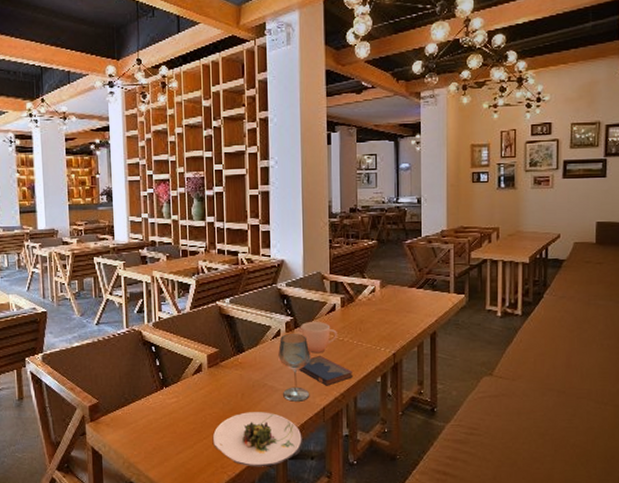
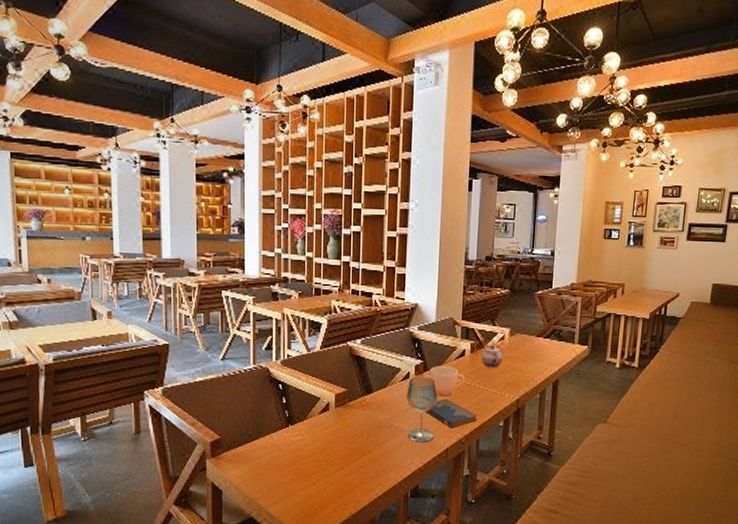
salad plate: present [212,412,302,467] -> none [336,451,424,504]
teapot: none [352,298,376,322] -> present [481,345,504,368]

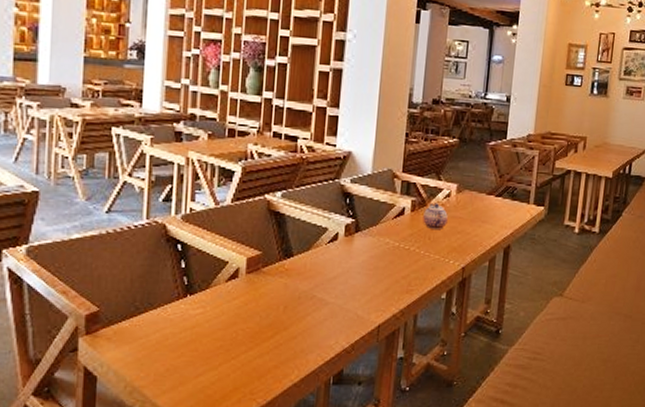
wine glass: present [406,377,439,442] -> none [332,238,372,318]
hardcover book: present [426,398,477,428] -> none [355,265,415,301]
cup: present [430,365,465,396] -> none [362,225,404,262]

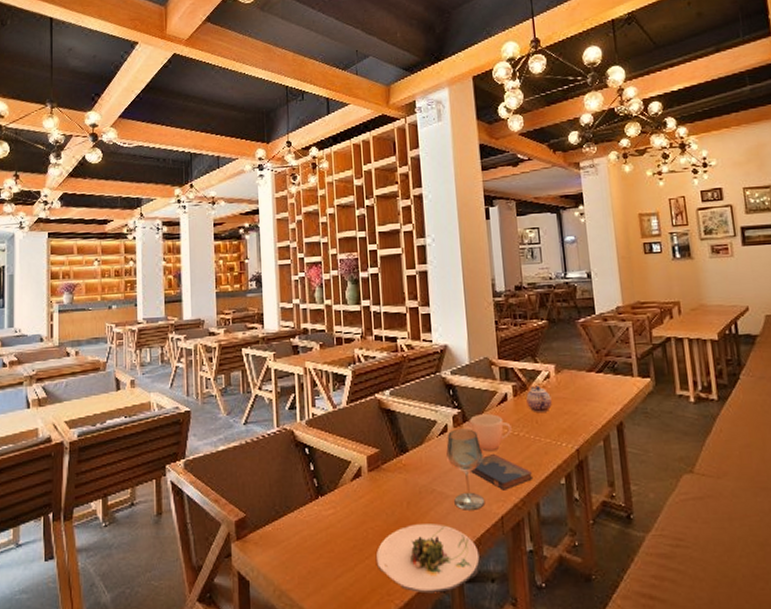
salad plate: none [242,328,351,393] -> present [375,523,480,594]
wine glass: none [332,238,372,318] -> present [446,429,485,510]
hardcover book: none [355,265,415,301] -> present [471,453,532,490]
cup: none [362,225,404,262] -> present [470,413,512,450]

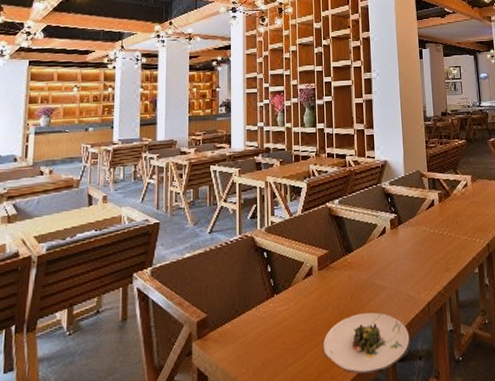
wine glass: present [446,429,485,510] -> none [384,230,415,299]
cup: present [470,413,512,450] -> none [404,217,437,248]
hardcover book: present [471,453,532,490] -> none [404,250,453,281]
teapot: present [526,385,553,413] -> none [449,192,470,215]

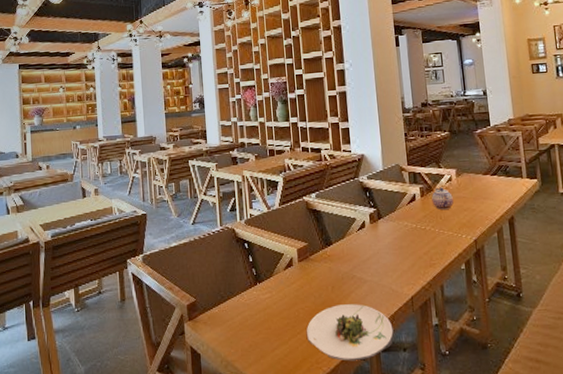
teapot: none [449,192,470,215] -> present [431,187,454,210]

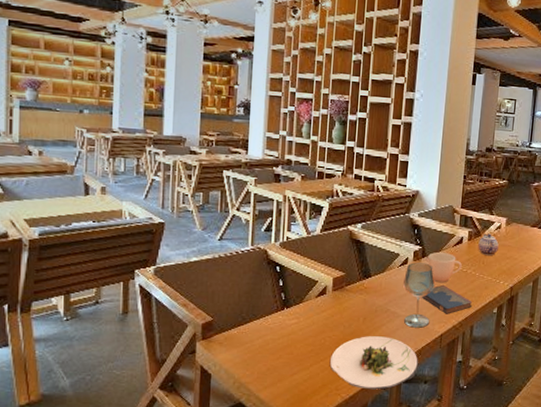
wine glass: none [364,224,398,292] -> present [403,262,436,328]
cup: none [384,211,420,242] -> present [428,251,462,282]
hardcover book: none [385,244,437,275] -> present [422,284,472,314]

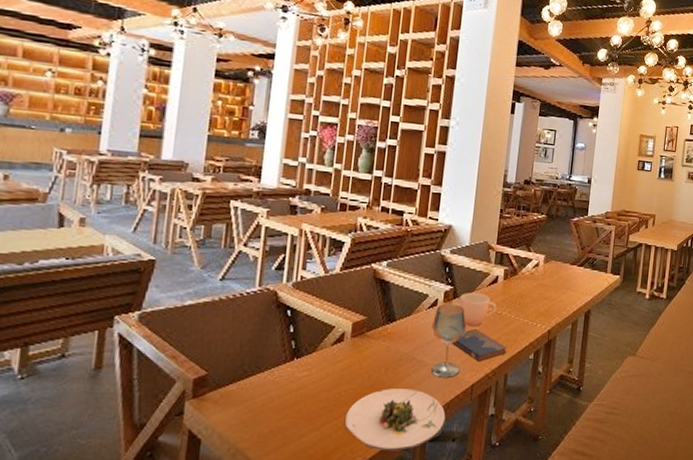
teapot: present [478,233,500,256] -> none [514,272,537,297]

